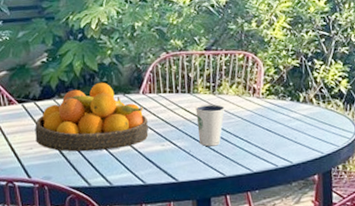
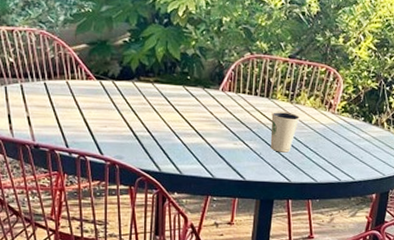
fruit bowl: present [35,82,149,152] -> none [111,72,225,140]

